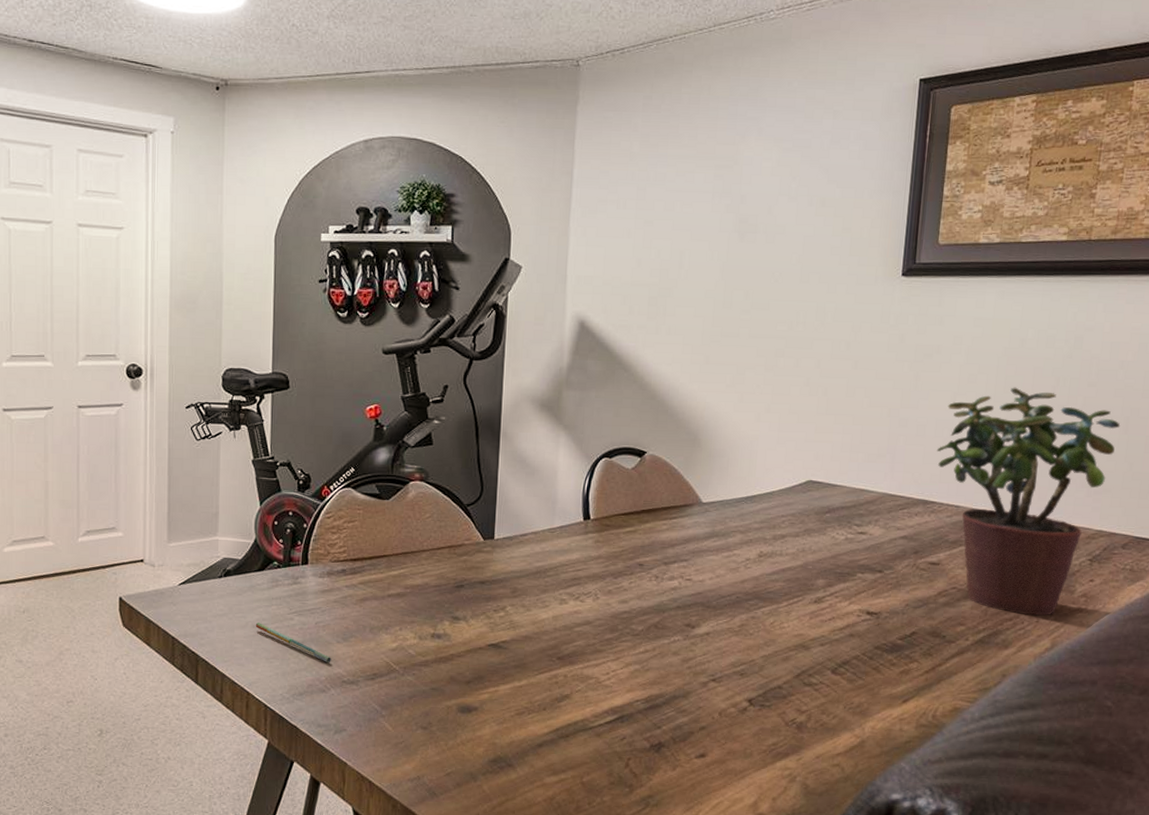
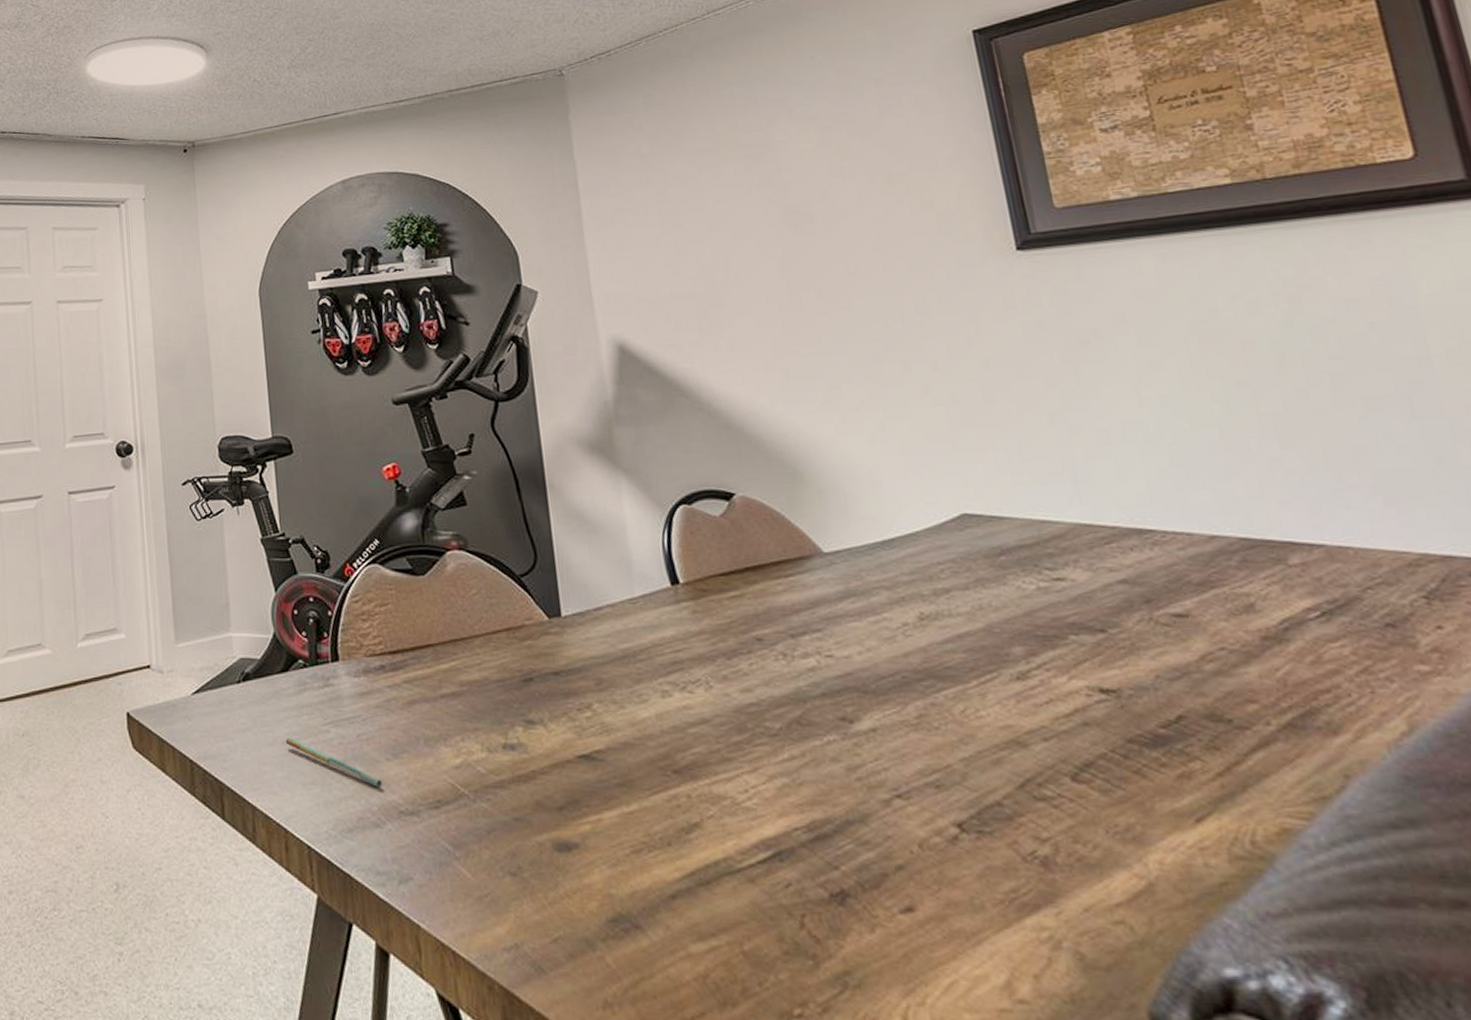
potted plant: present [936,387,1121,616] -> none [1131,370,1407,684]

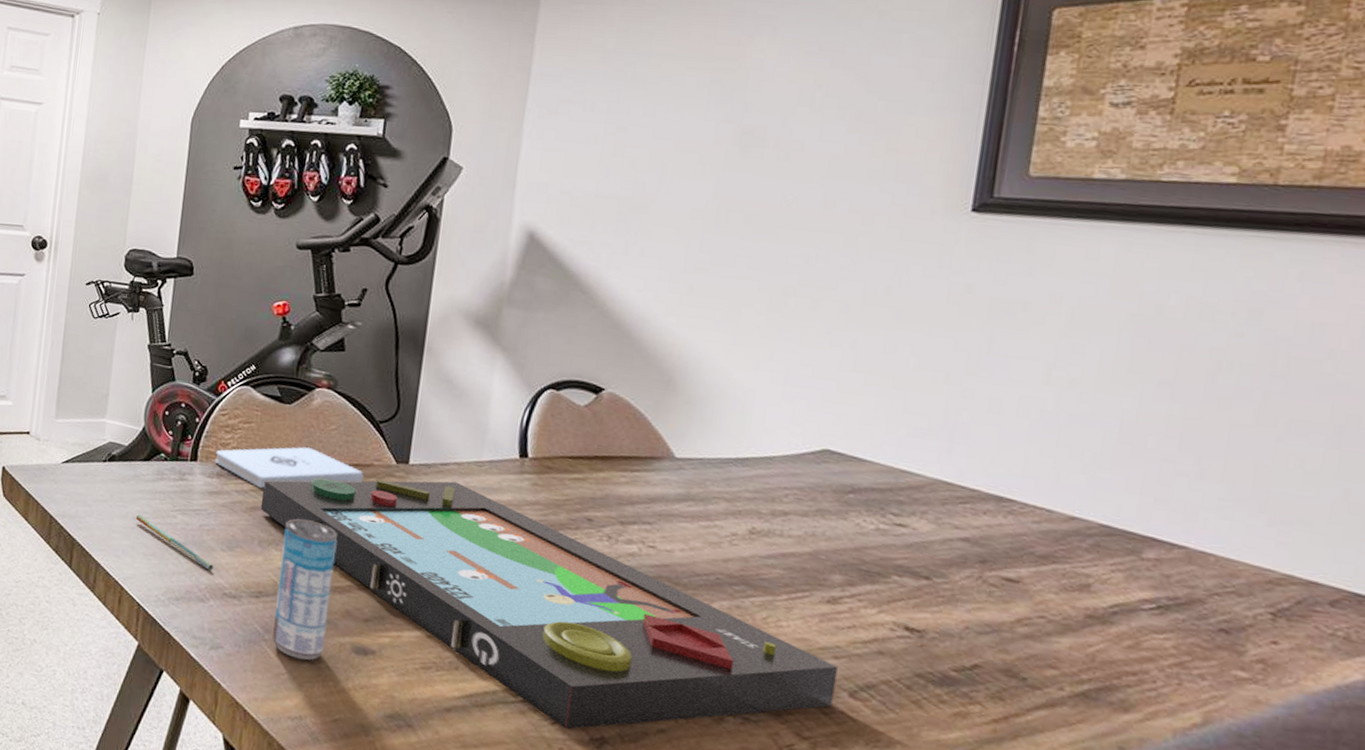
notepad: none [357,619,519,678] -> present [215,446,364,489]
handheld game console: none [415,626,1059,889] -> present [260,478,838,730]
beverage can: none [448,703,523,873] -> present [272,519,337,661]

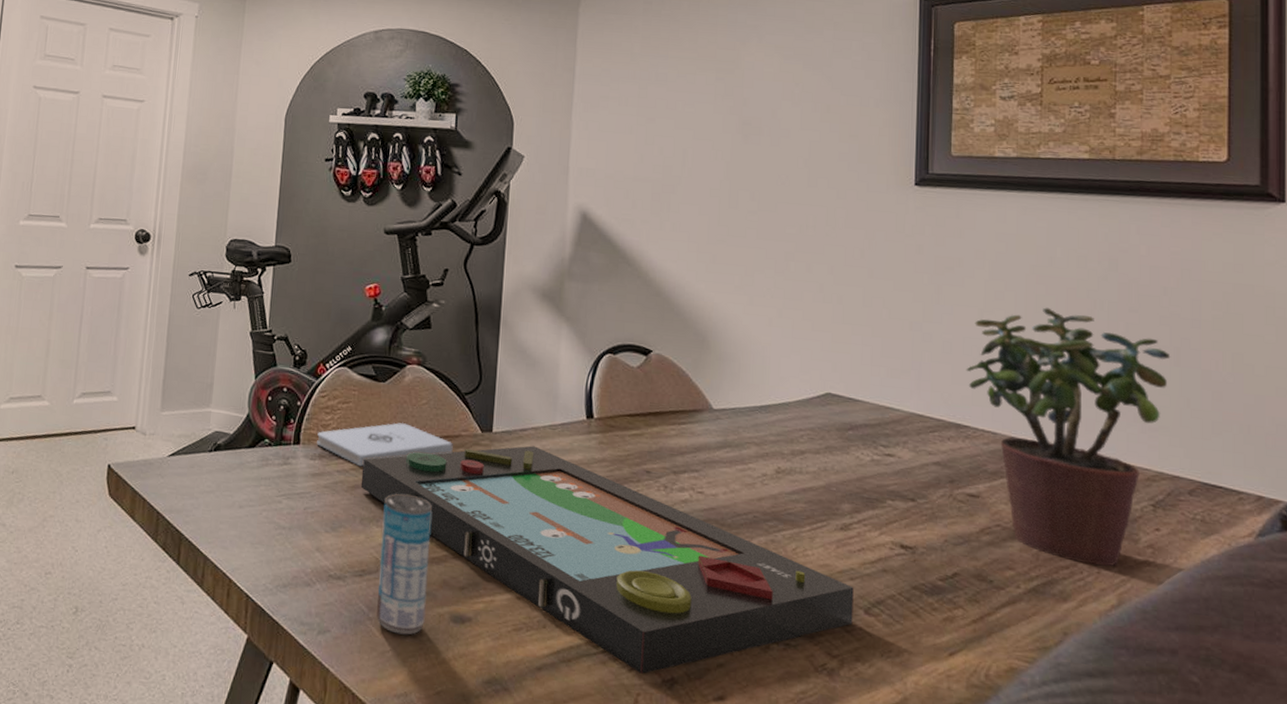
pen: present [135,515,214,571] -> none [242,503,319,554]
potted plant: none [1018,366,1328,679] -> present [966,307,1171,567]

